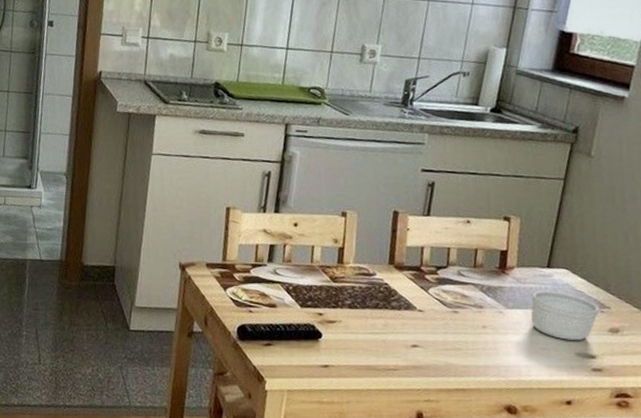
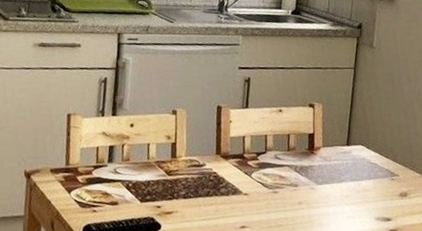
ramekin: present [531,291,599,341] -> none [337,165,391,207]

